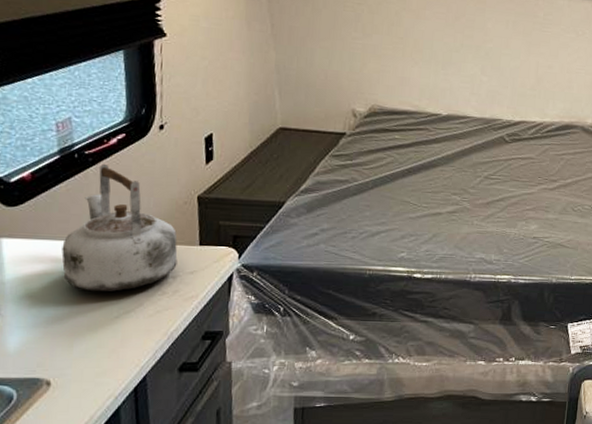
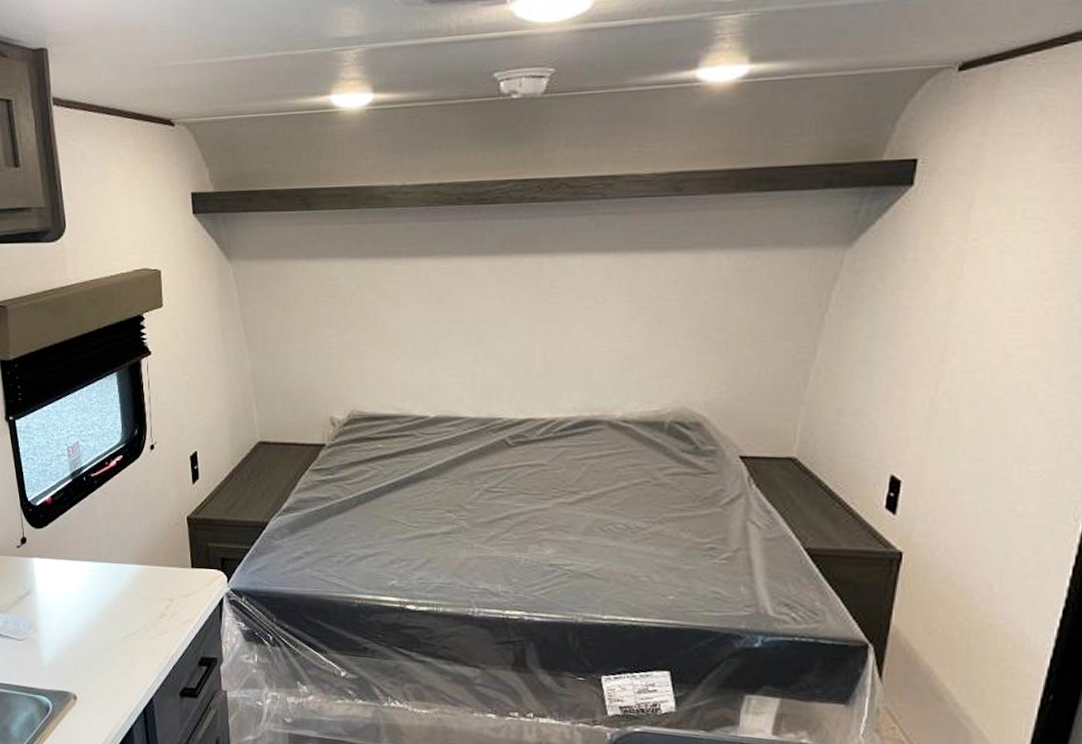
kettle: present [61,163,178,291] -> none [78,485,173,612]

